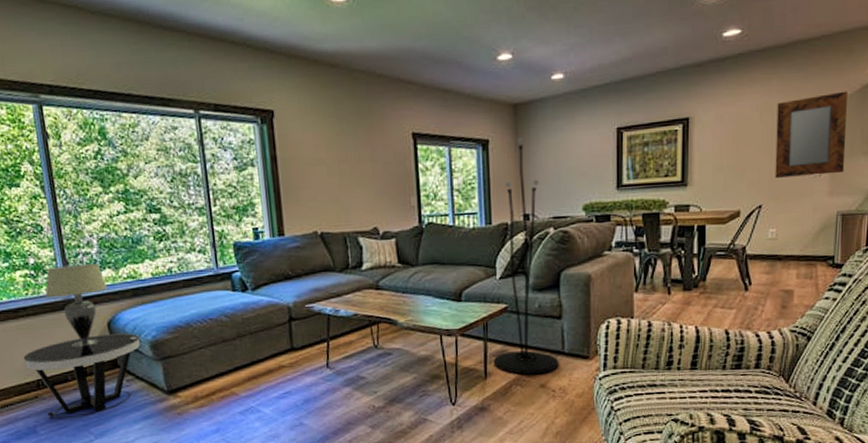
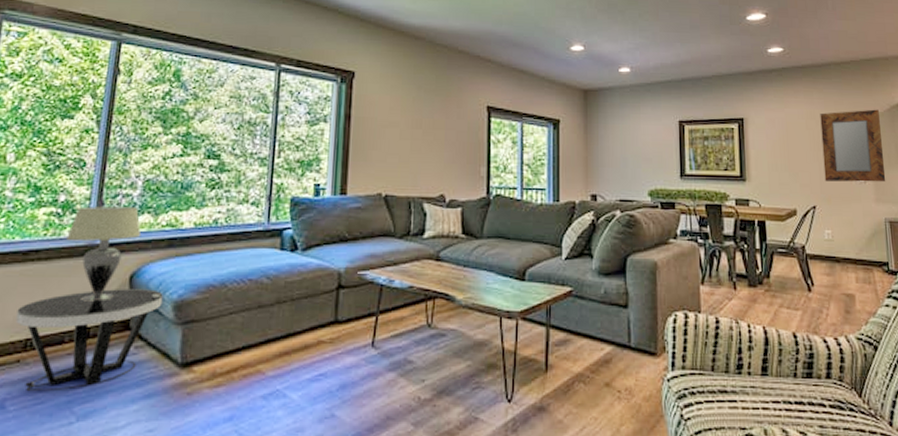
floor lamp: present [493,138,559,375] -> none [555,121,625,371]

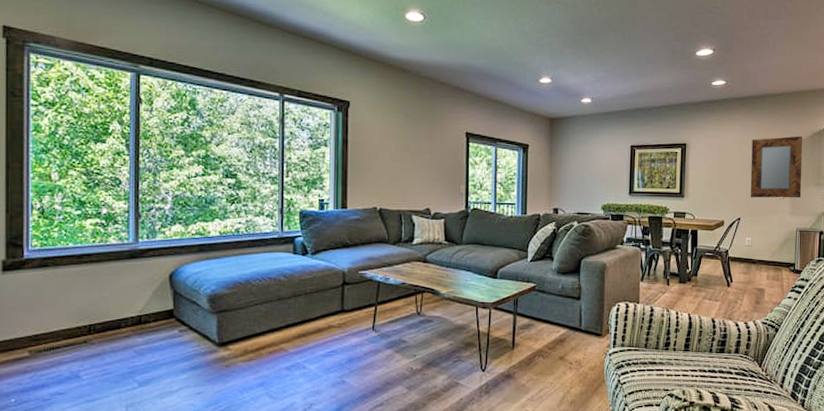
side table: present [15,289,163,392] -> none [79,285,199,365]
lampshade: present [66,206,142,302] -> none [112,218,176,295]

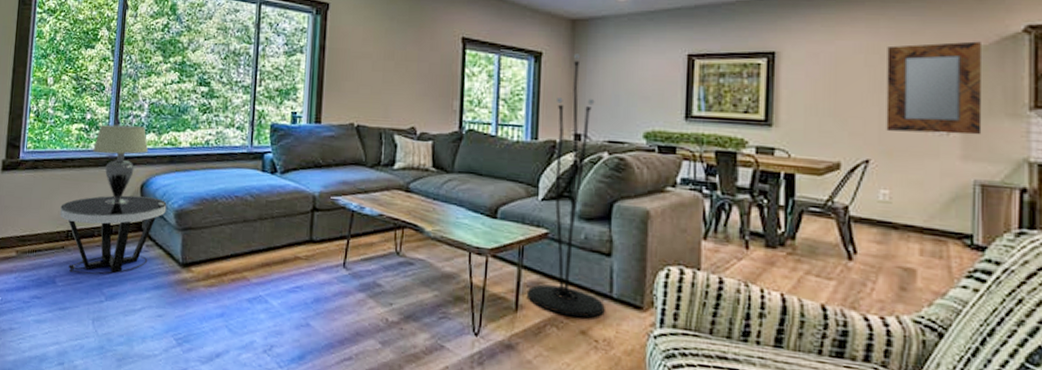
side table: none [79,285,199,365] -> present [60,195,167,275]
lampshade: none [112,218,176,295] -> present [93,124,149,205]
floor lamp: none [520,145,576,348] -> present [526,54,605,318]

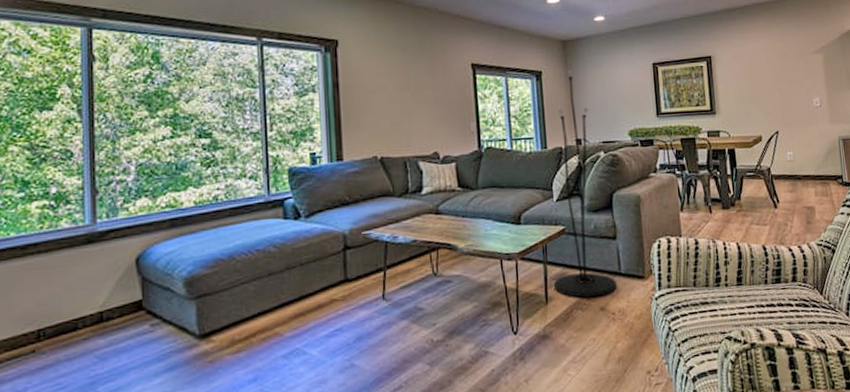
side table: present [60,195,167,275] -> none [24,269,173,379]
lampshade: present [93,124,149,205] -> none [64,192,142,288]
home mirror: present [886,41,982,135] -> none [779,38,839,108]

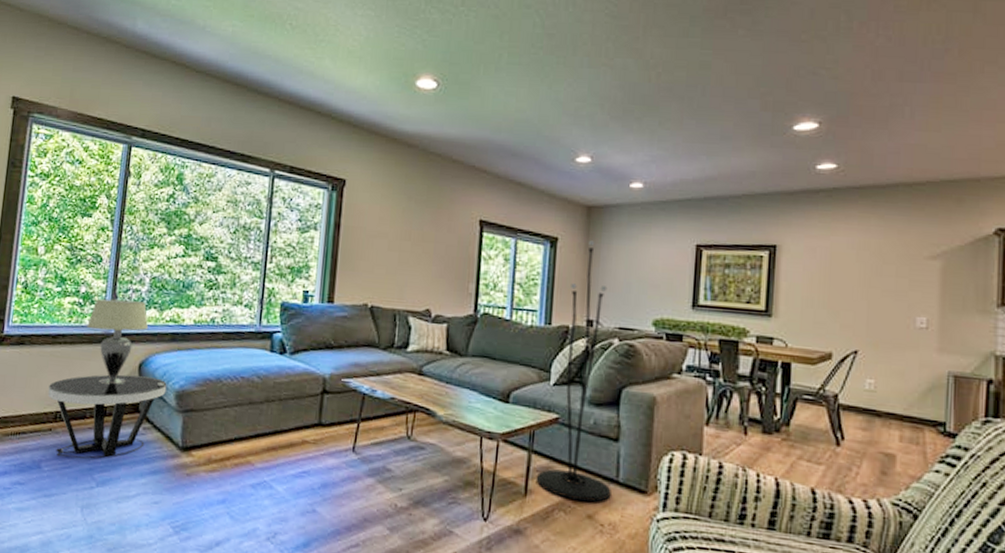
side table: none [24,269,173,379] -> present [48,374,167,459]
lampshade: none [64,192,142,288] -> present [87,298,149,385]

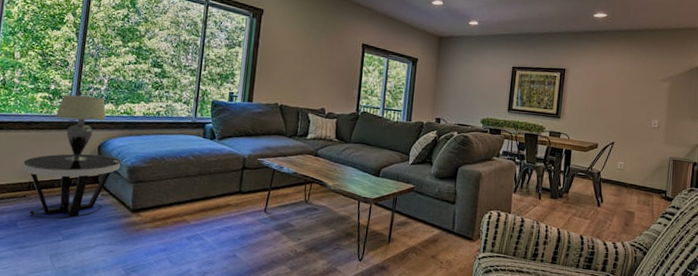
floor lamp: present [536,240,611,502] -> none [397,61,451,247]

